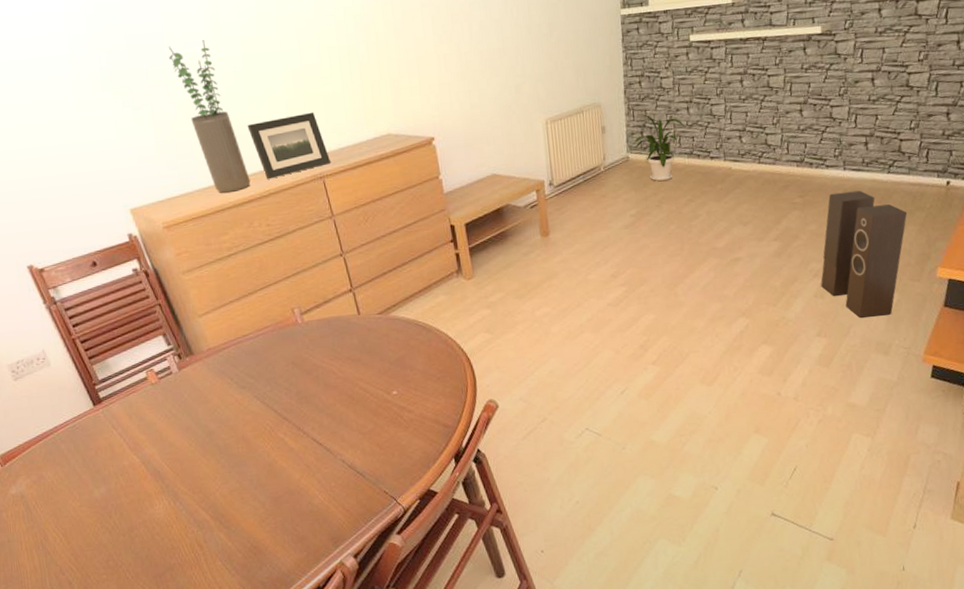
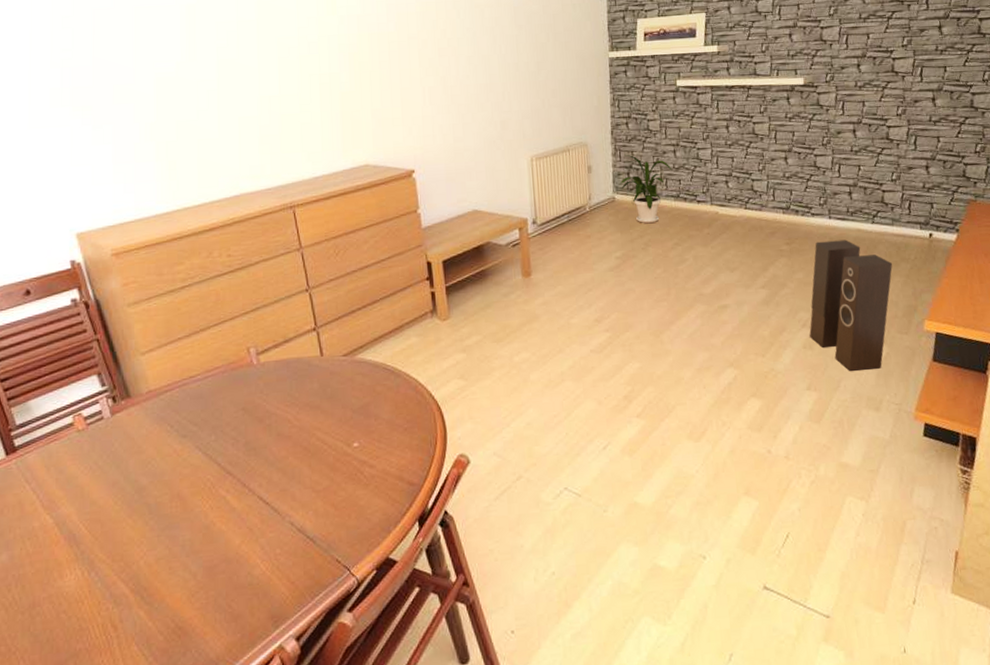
vase: present [169,40,251,193] -> none [138,61,214,220]
picture frame: present [247,112,332,180] -> none [216,138,304,207]

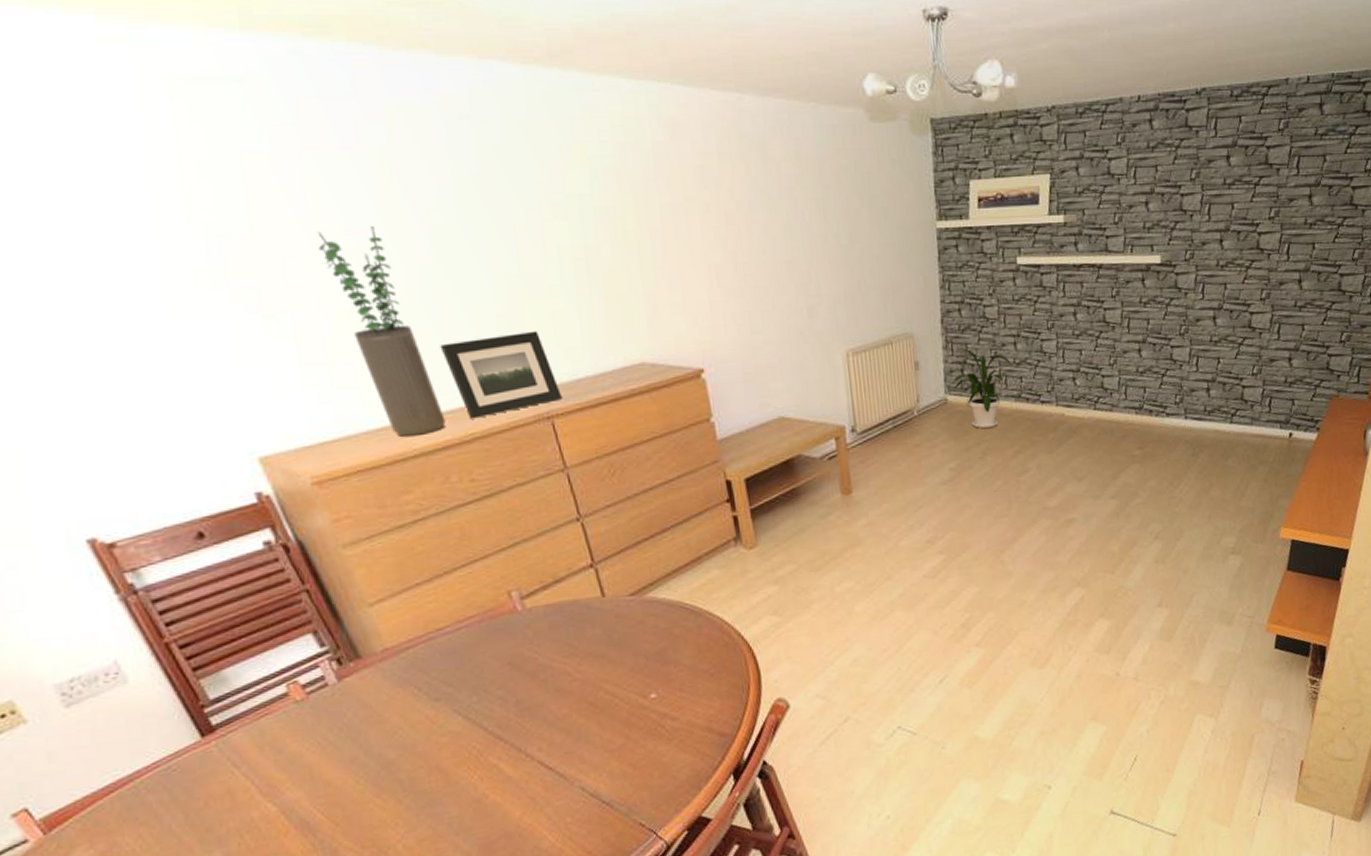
vase: none [138,61,214,220] -> present [319,226,446,437]
picture frame: none [216,138,304,207] -> present [440,330,563,419]
speaker: present [809,239,893,371] -> none [1161,442,1251,585]

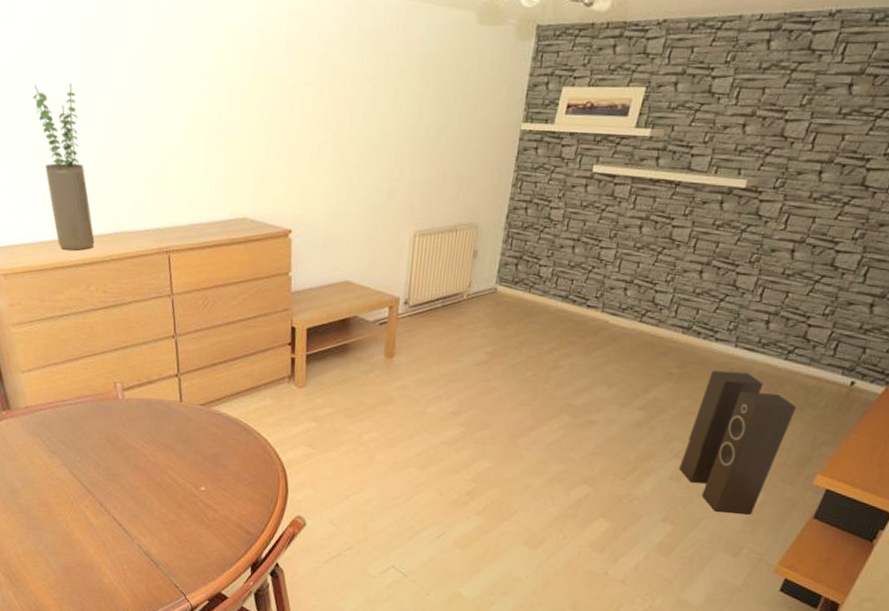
picture frame: present [440,330,563,419] -> none [100,180,180,244]
house plant: present [952,347,1013,430] -> none [505,243,567,323]
speaker: none [1161,442,1251,585] -> present [679,370,797,515]

